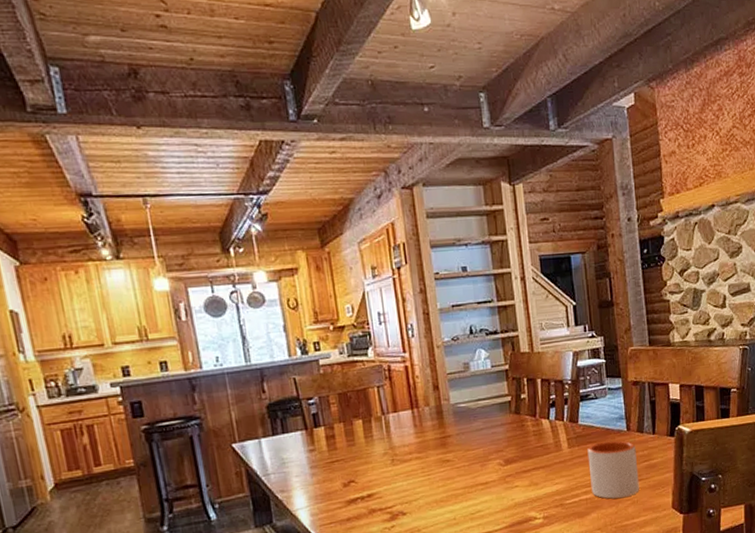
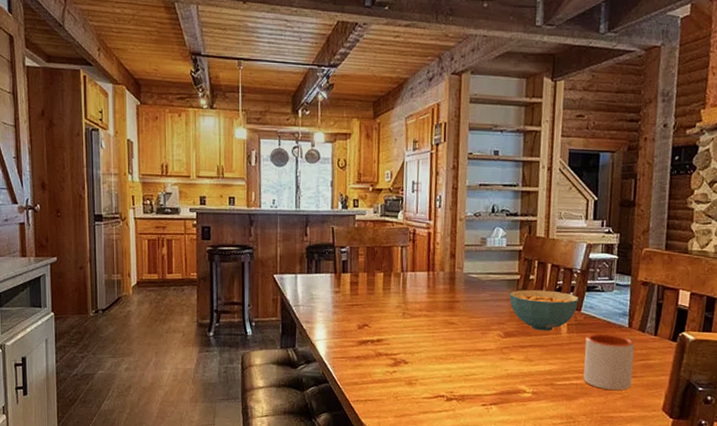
cereal bowl: none [503,406,574,451] -> present [509,289,579,331]

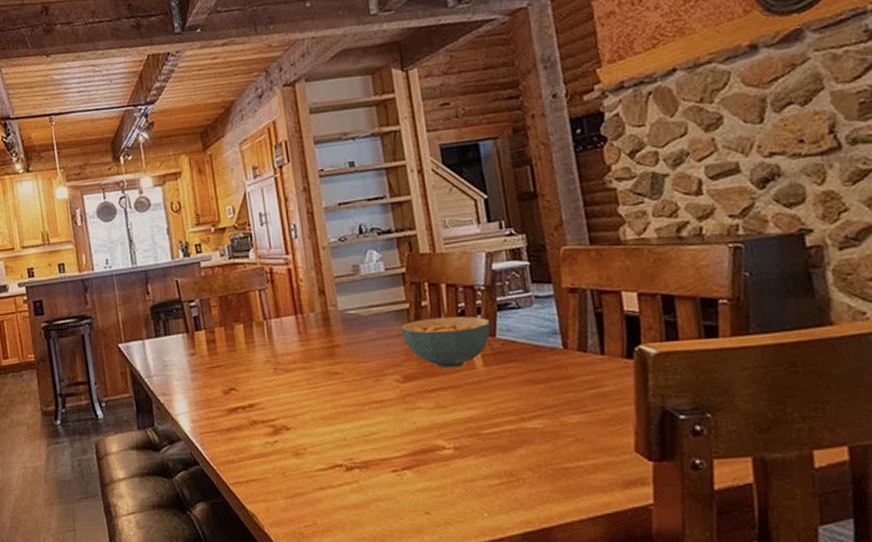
mug: present [583,333,635,391] -> none [509,360,585,434]

